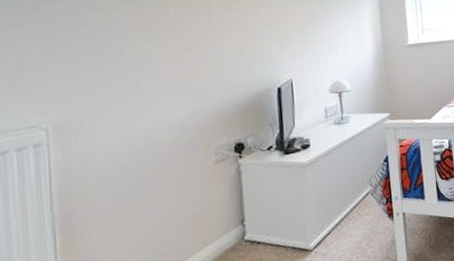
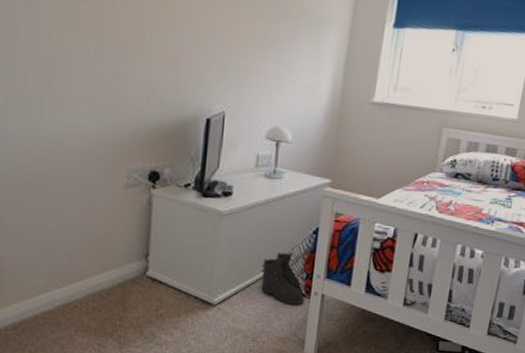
boots: none [346,183,390,232] -> present [260,252,306,305]

